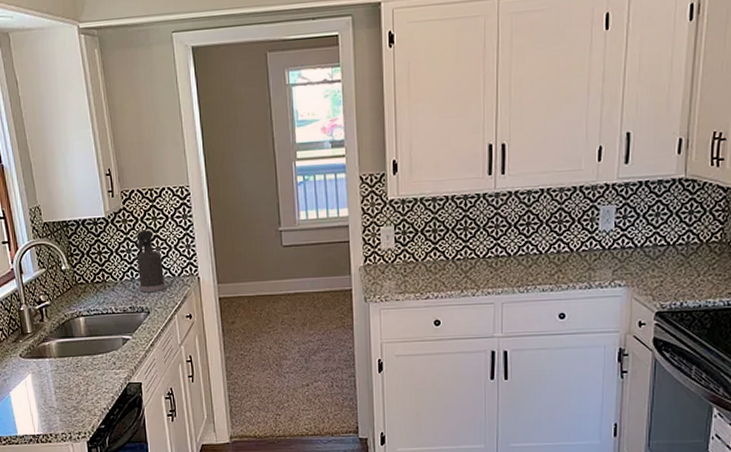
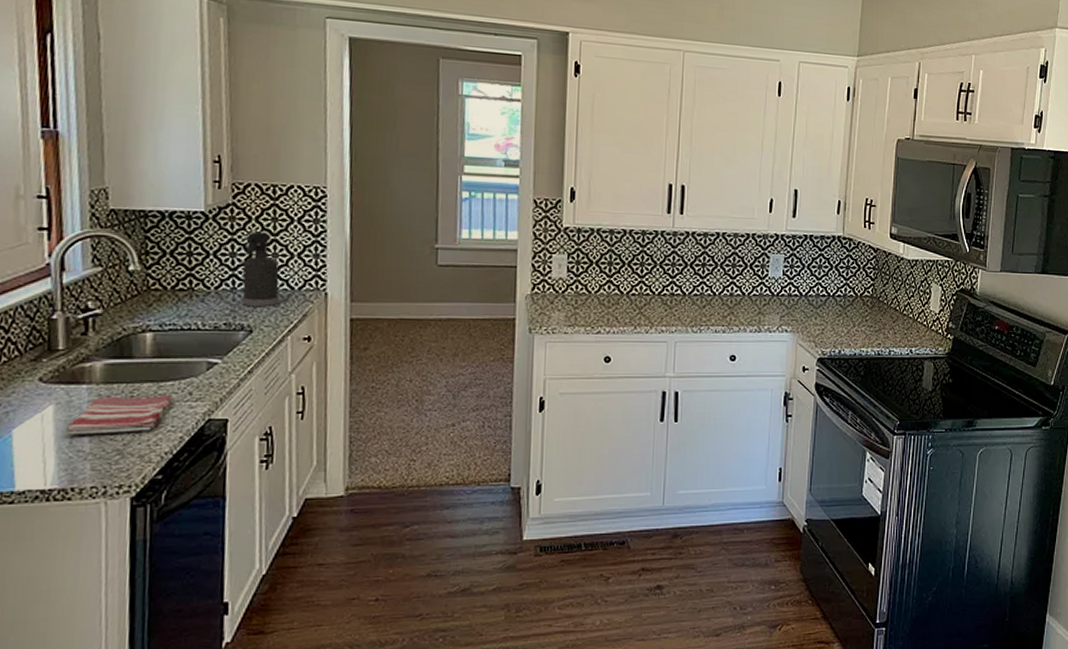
dish towel: none [40,364,104,396] -> present [65,394,173,435]

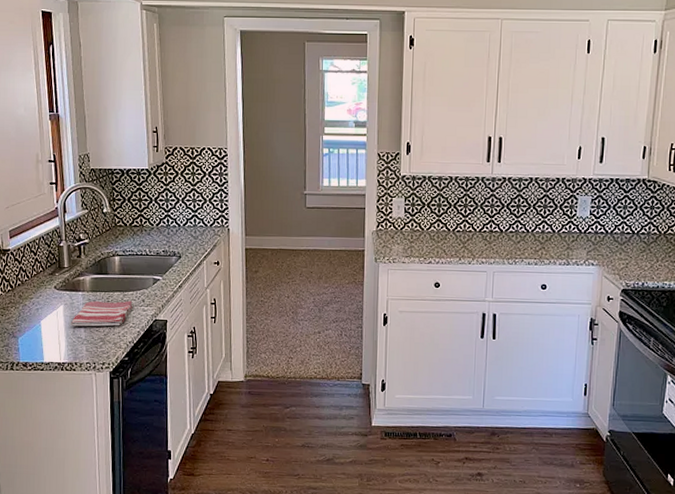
spray bottle: present [241,231,280,307] -> none [173,183,198,239]

